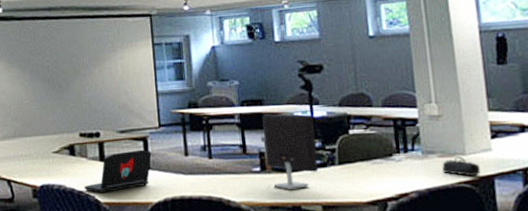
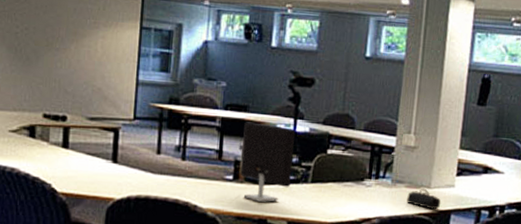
laptop: present [84,149,152,193] -> none [41,141,121,183]

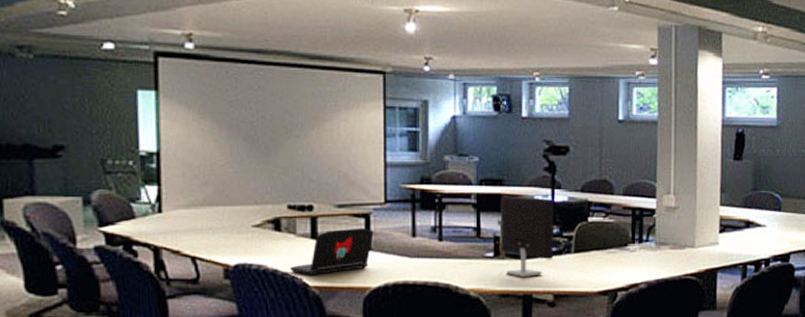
laptop: none [41,141,121,183] -> present [290,228,374,275]
pencil case: present [407,188,441,210] -> none [672,248,707,269]

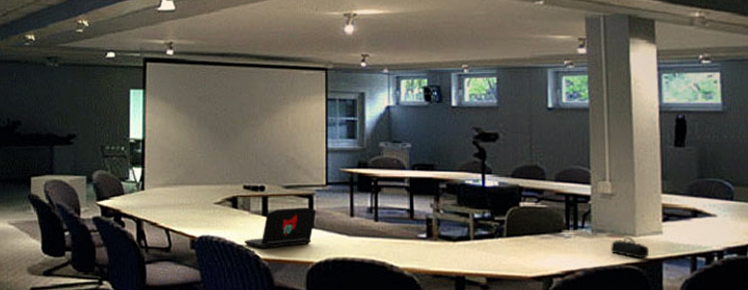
computer monitor: present [499,196,554,277] -> none [432,180,485,259]
pencil case: none [672,248,707,269] -> present [611,236,650,259]

